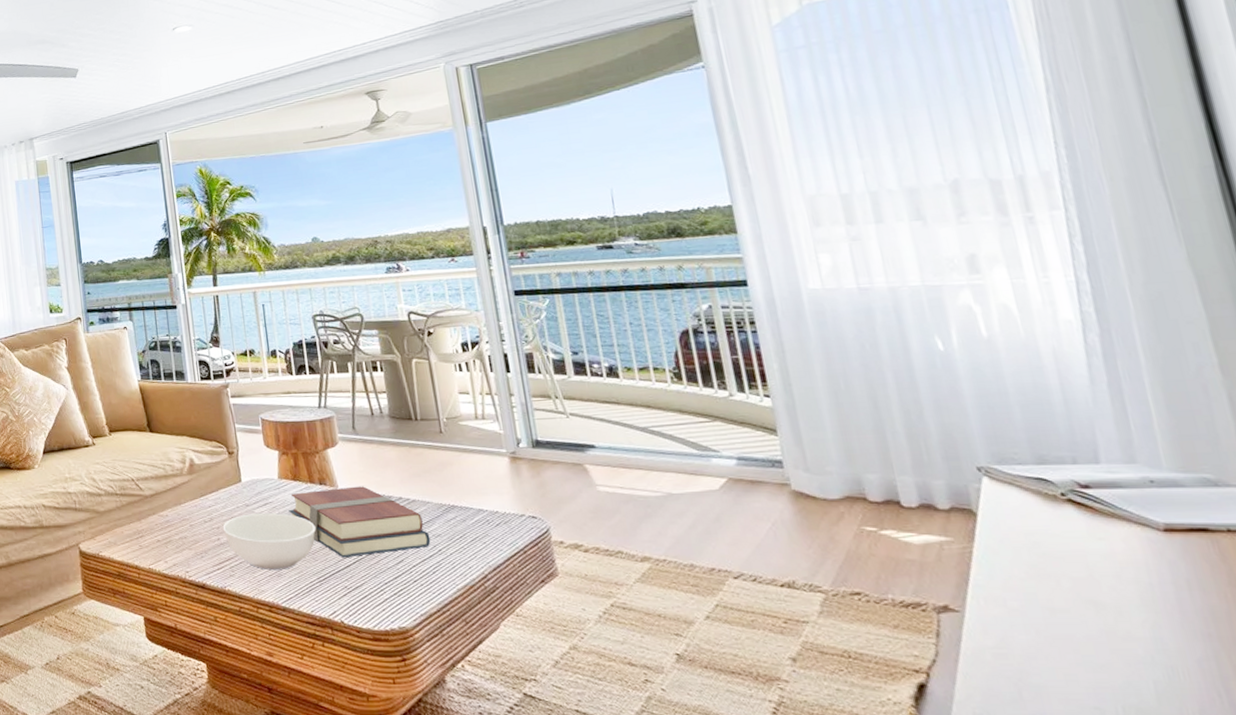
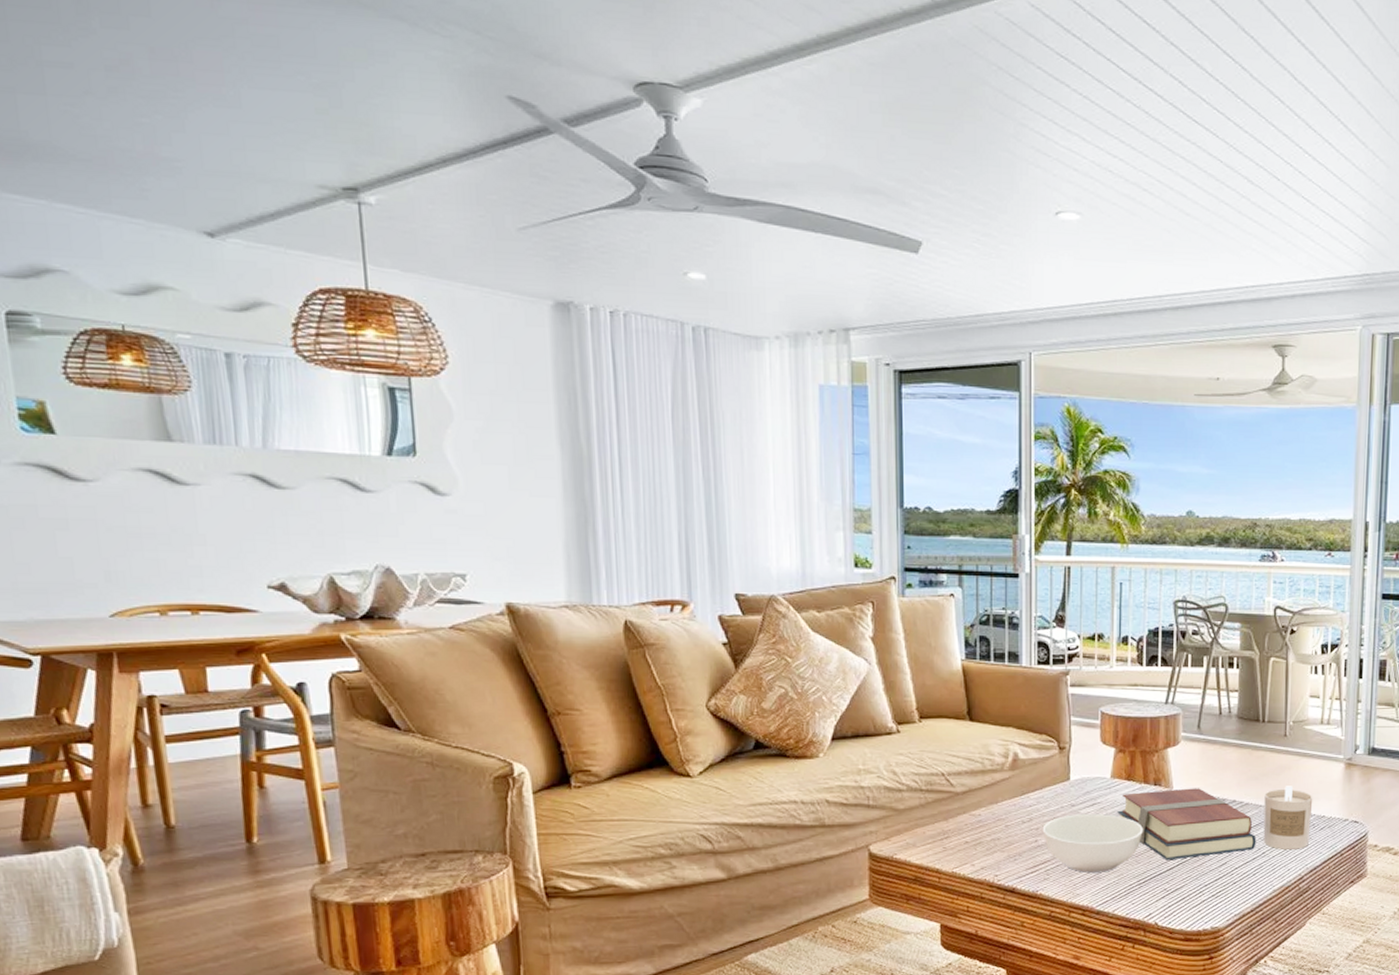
candle: none [430,481,487,548] -> present [1263,786,1313,851]

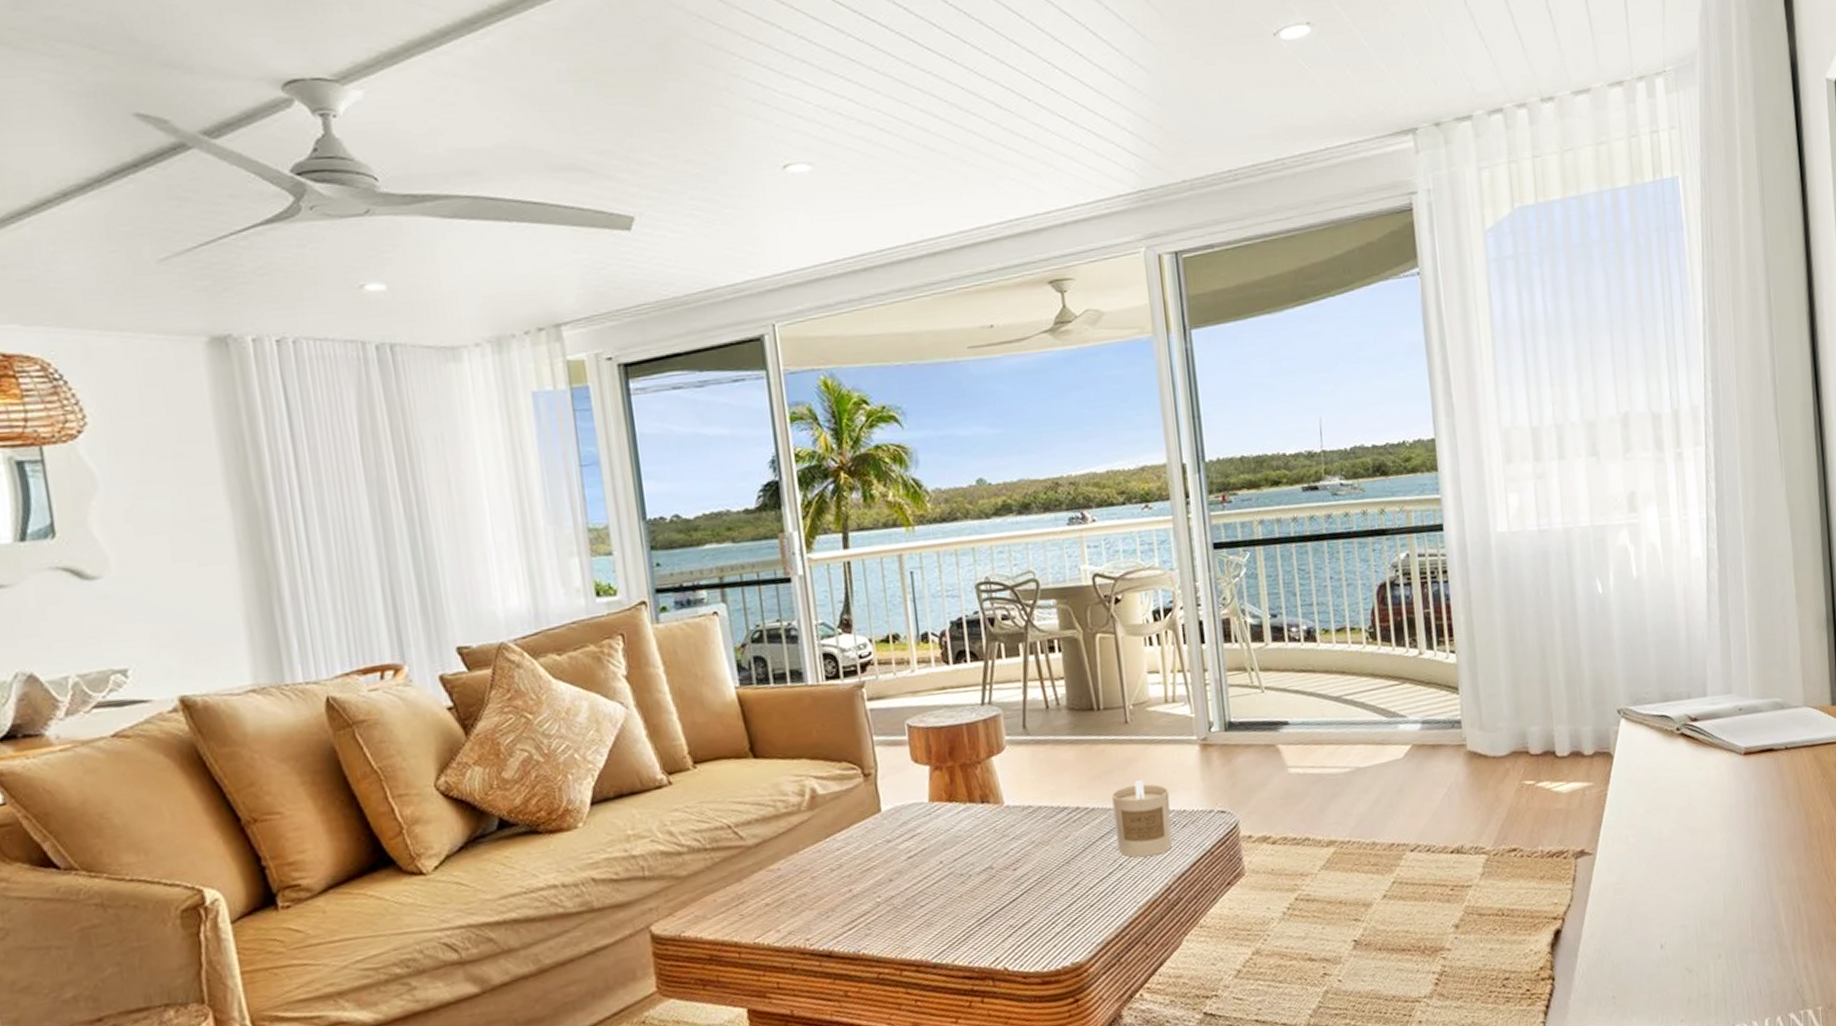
bowl: present [1042,814,1143,873] -> none [855,845,976,921]
books: present [1117,788,1257,861] -> none [942,798,1111,891]

